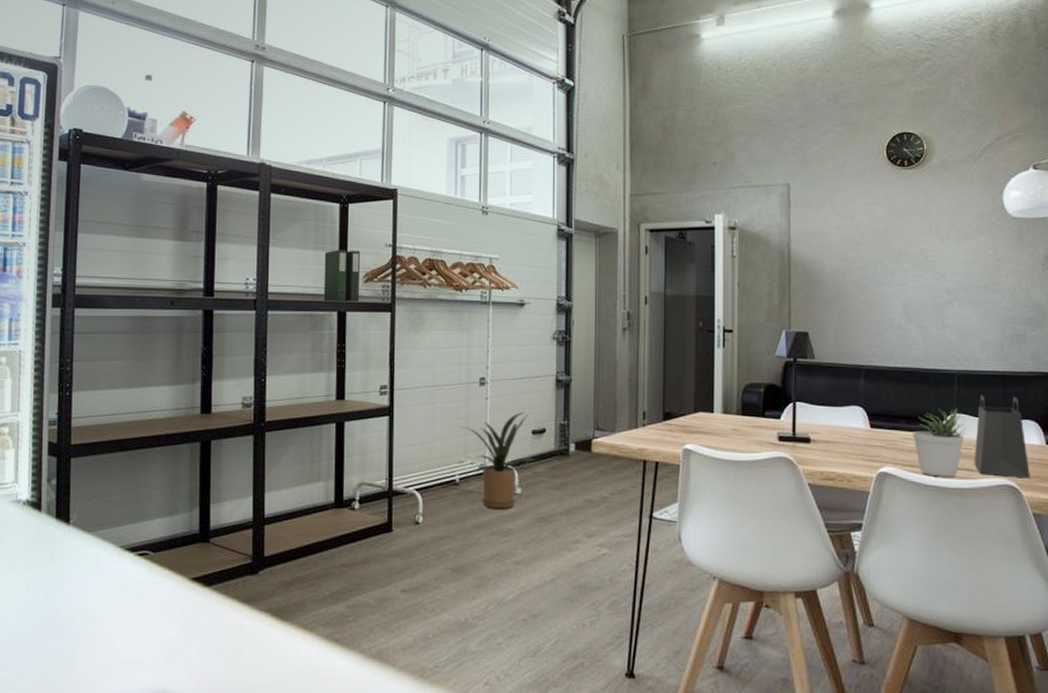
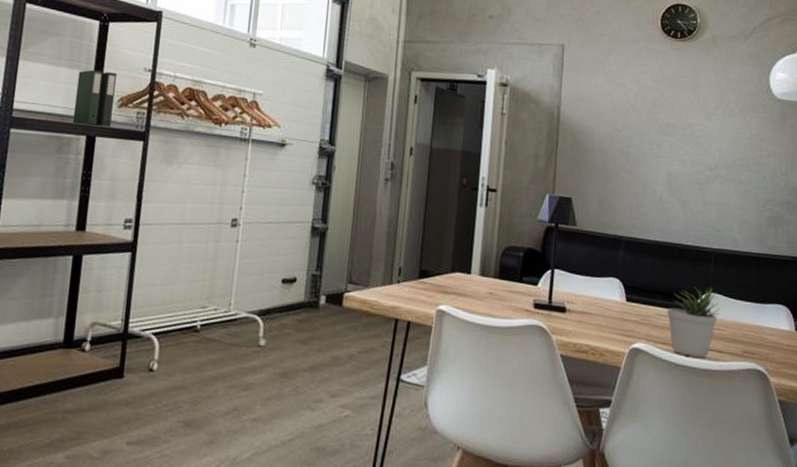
house plant: present [460,412,534,510] -> none [206,258,282,362]
shopping bag: present [974,395,1030,479] -> none [725,275,779,365]

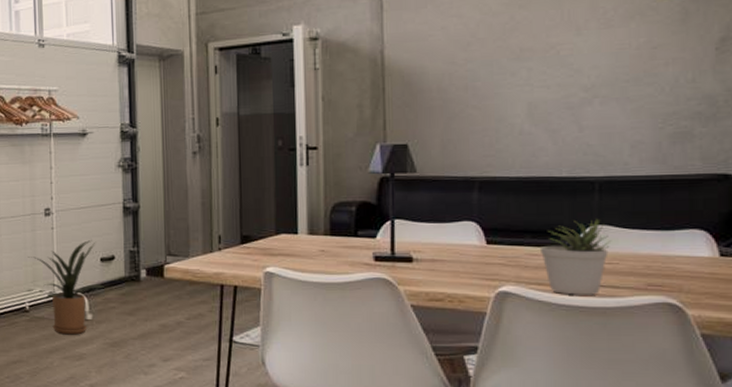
house plant: none [206,258,282,362] -> present [27,240,104,335]

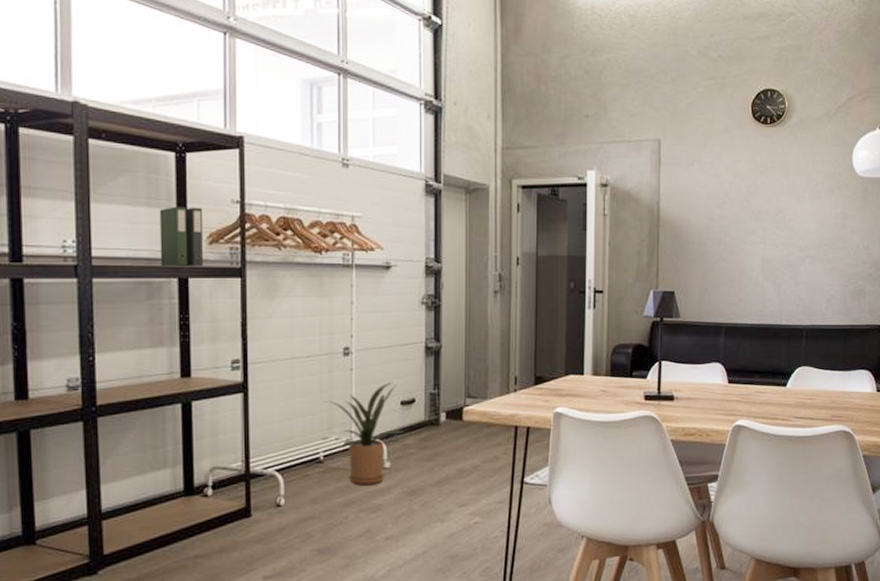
potted plant: present [539,219,612,295] -> none [764,361,812,427]

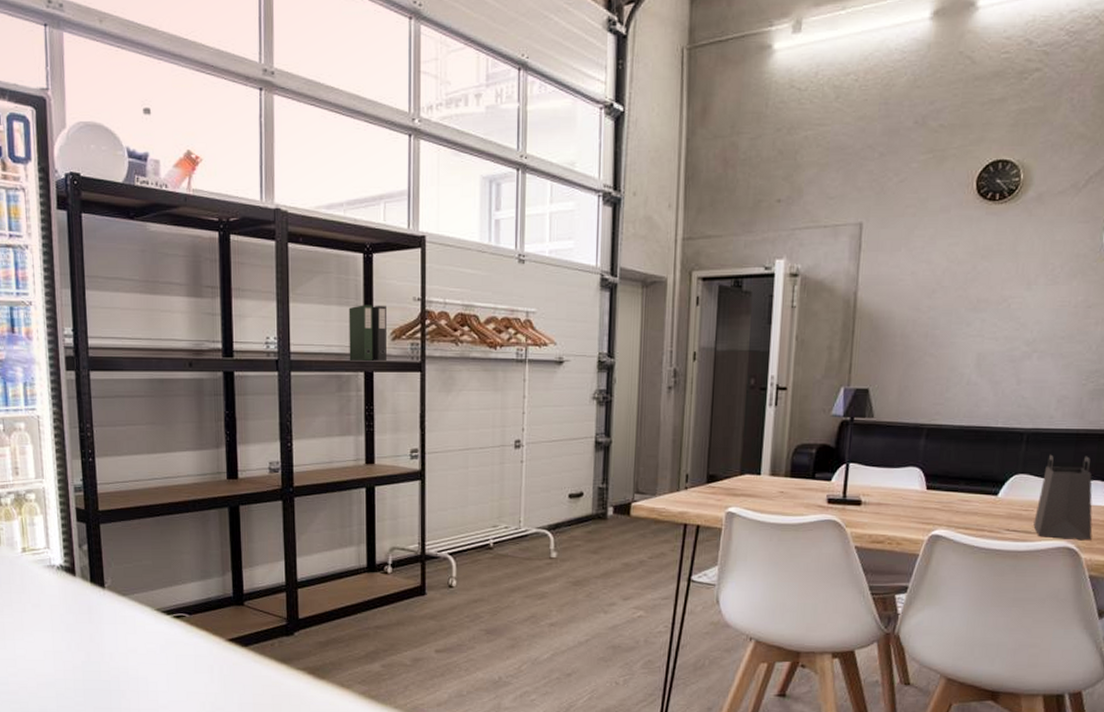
house plant: present [323,382,404,486] -> none [494,475,571,573]
shopping bag: none [816,348,863,424] -> present [1033,454,1093,541]

